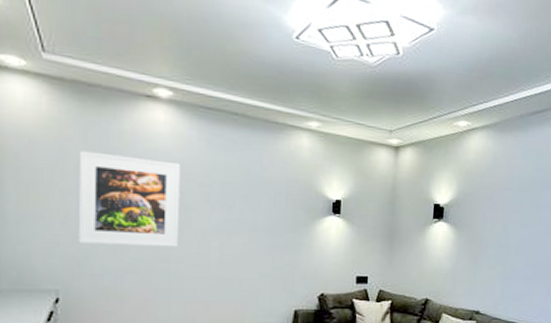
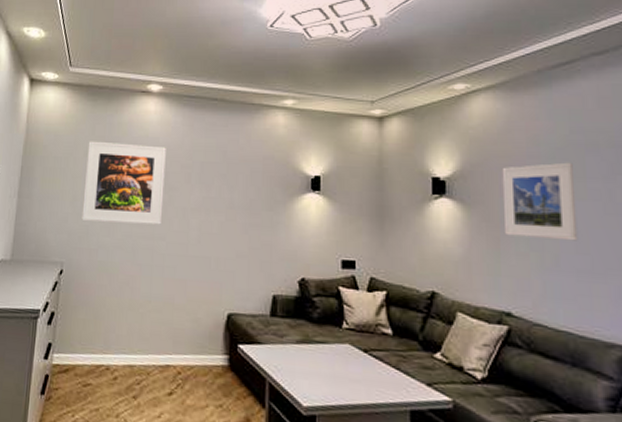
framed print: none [481,194,533,256] -> present [502,162,578,241]

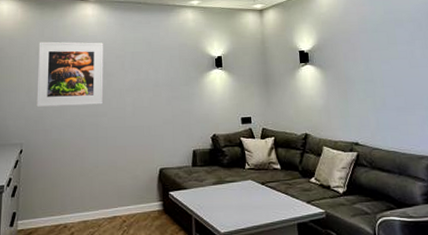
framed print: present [502,162,578,241] -> none [344,34,396,88]

